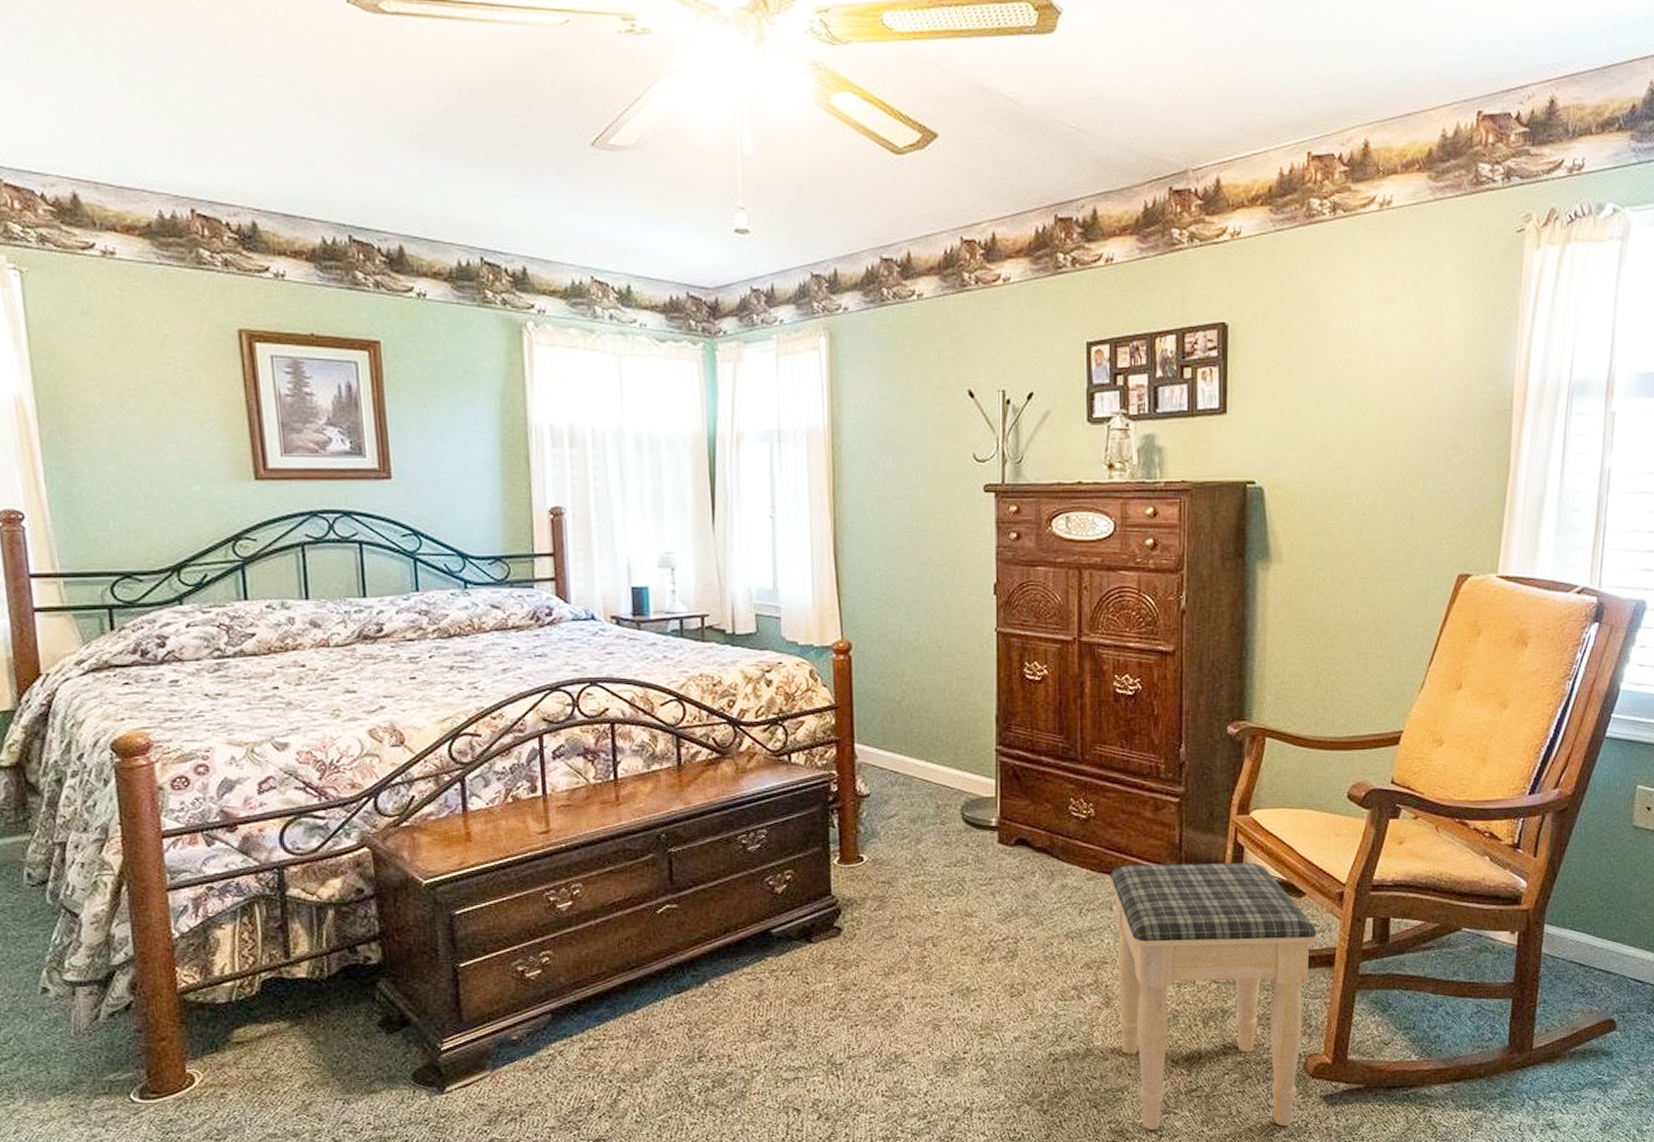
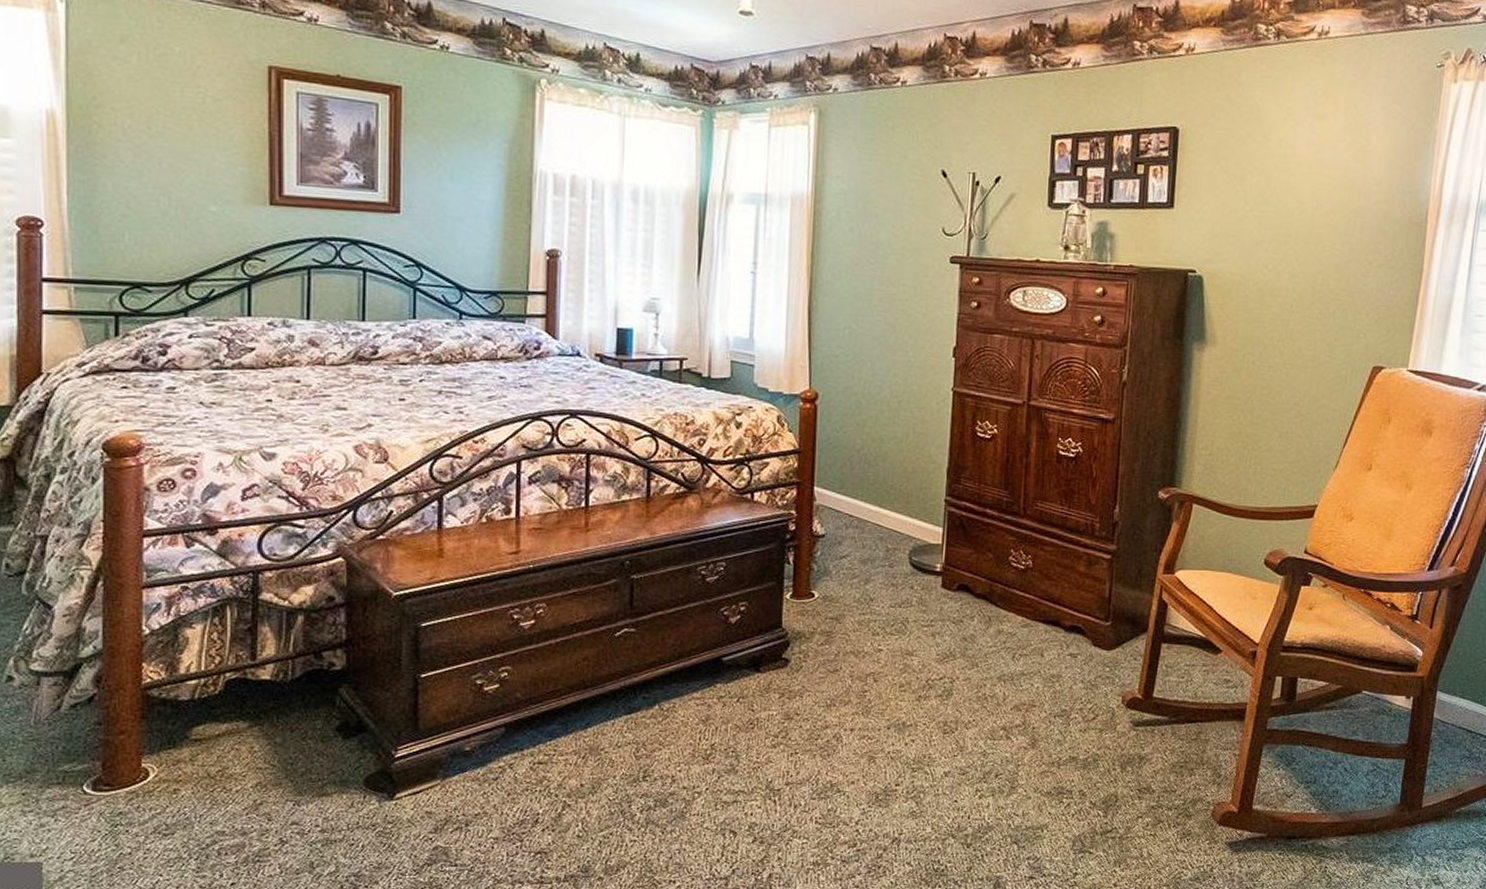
footstool: present [1109,862,1318,1130] -> none [1042,615,1231,870]

